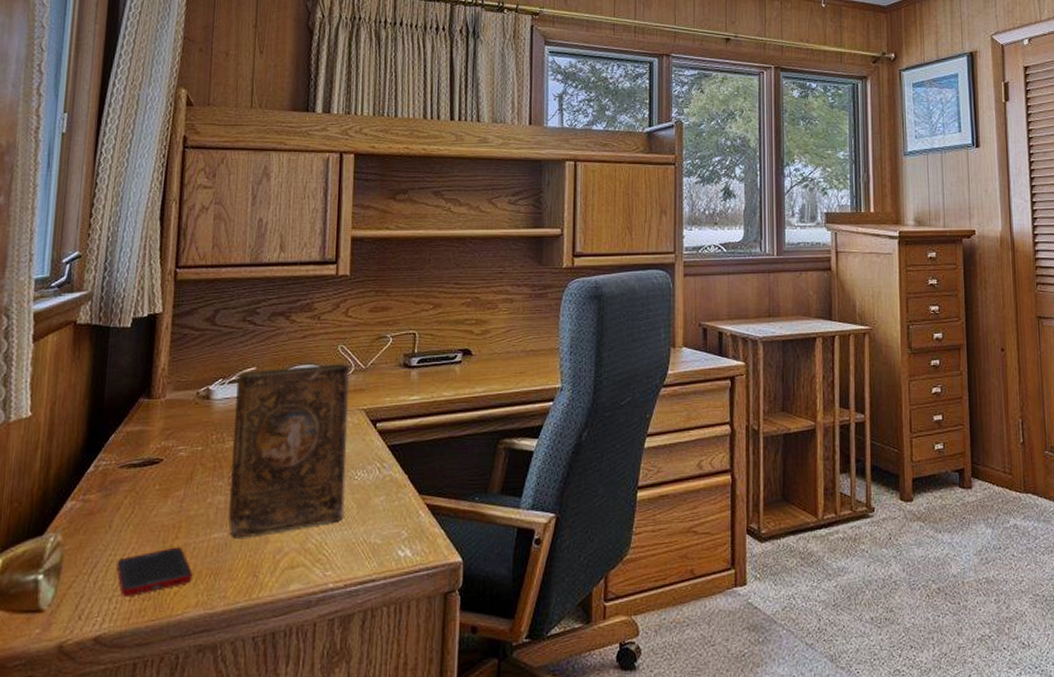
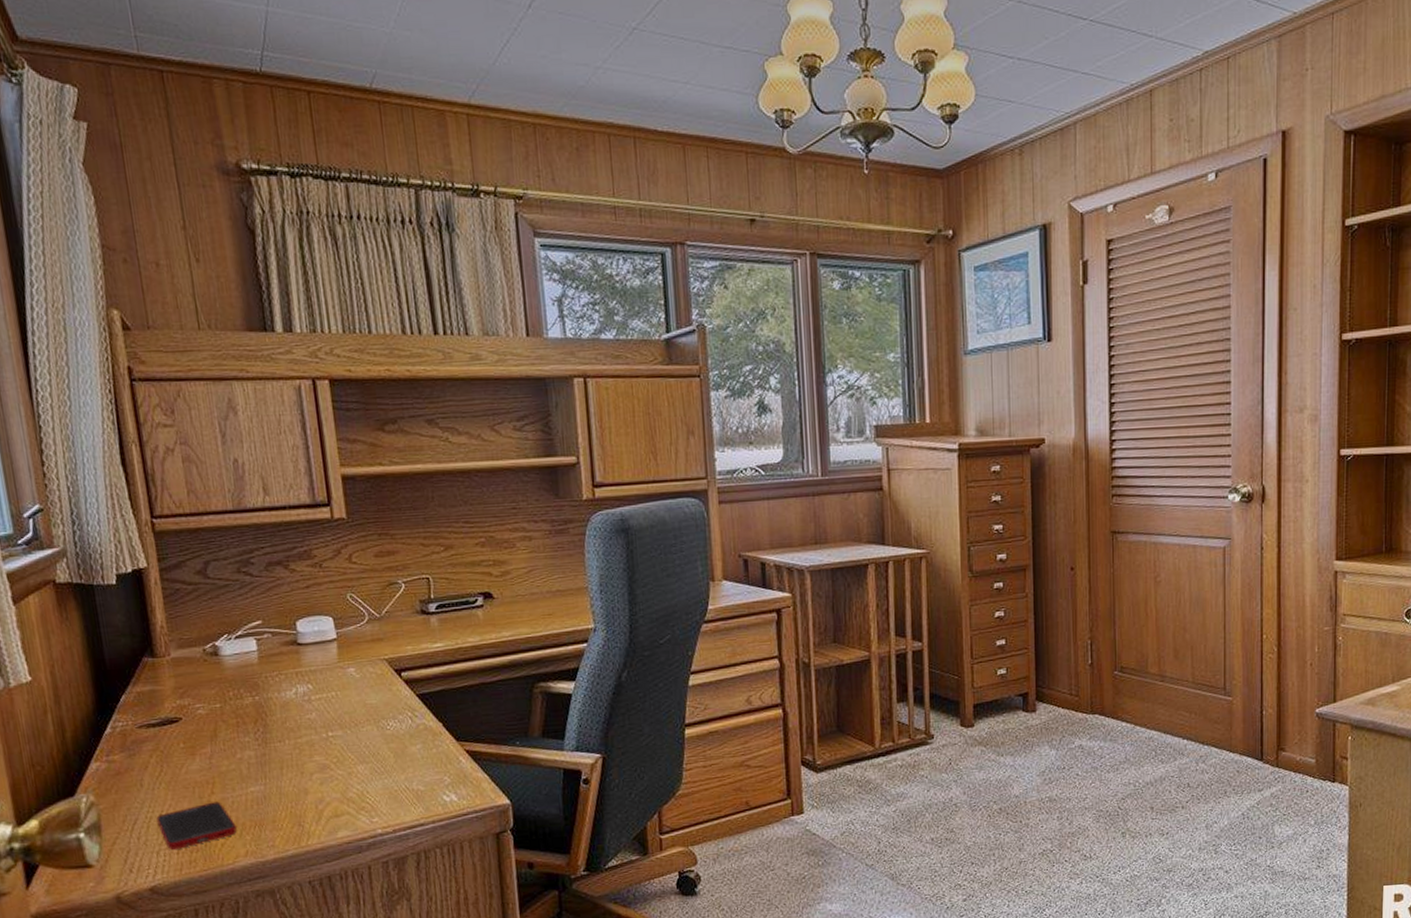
book: present [229,364,350,538] -> none [243,613,382,791]

